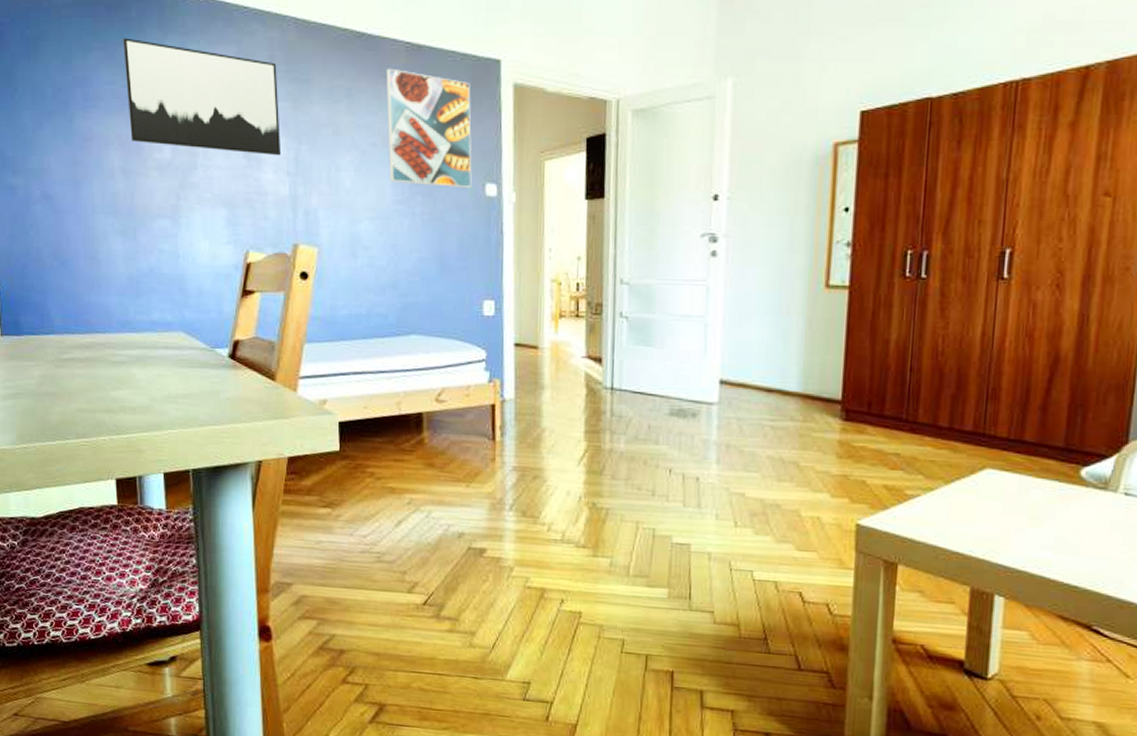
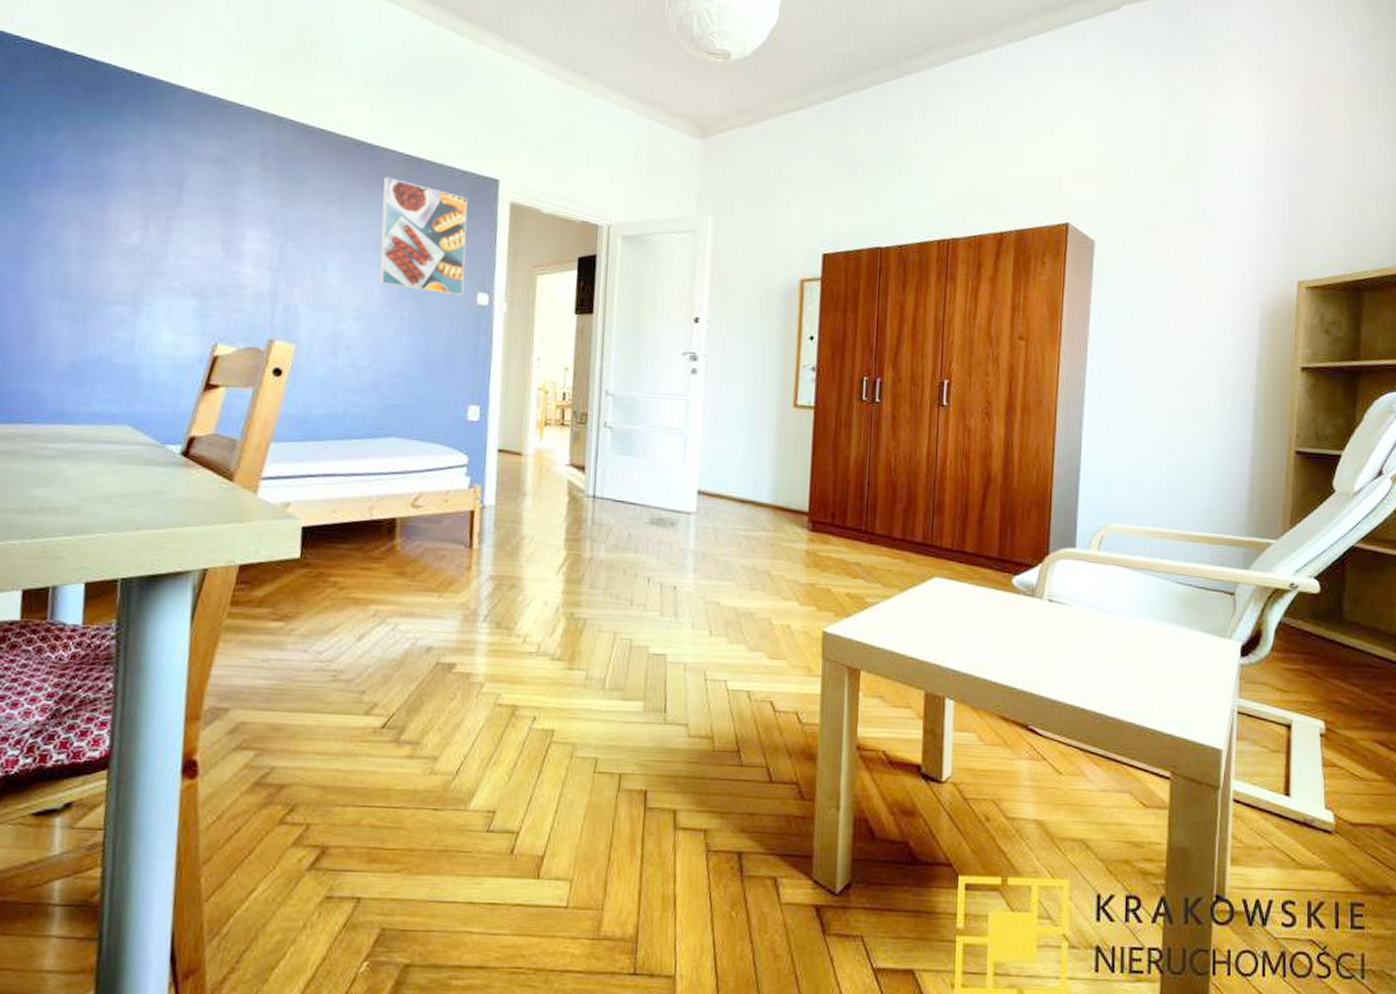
wall art: present [122,38,282,156] -> none [93,120,269,251]

